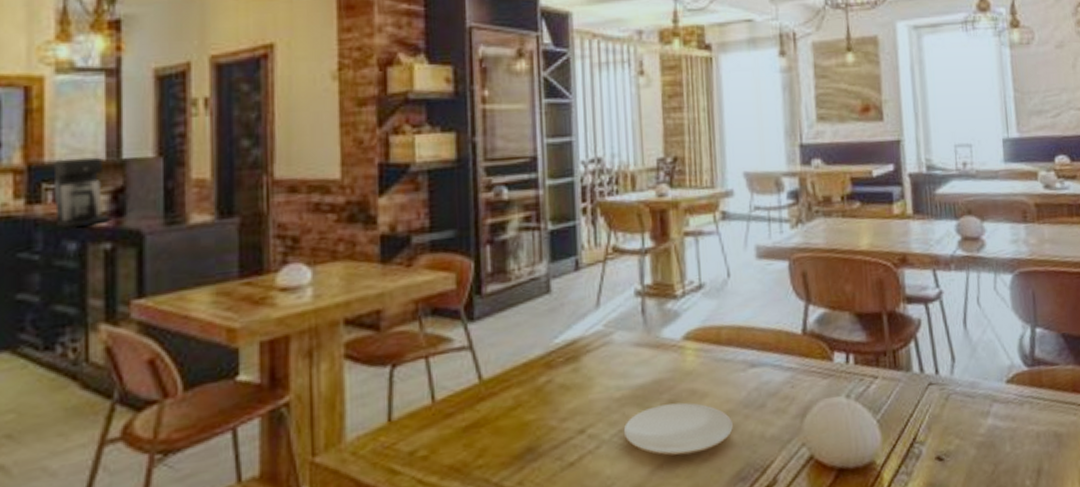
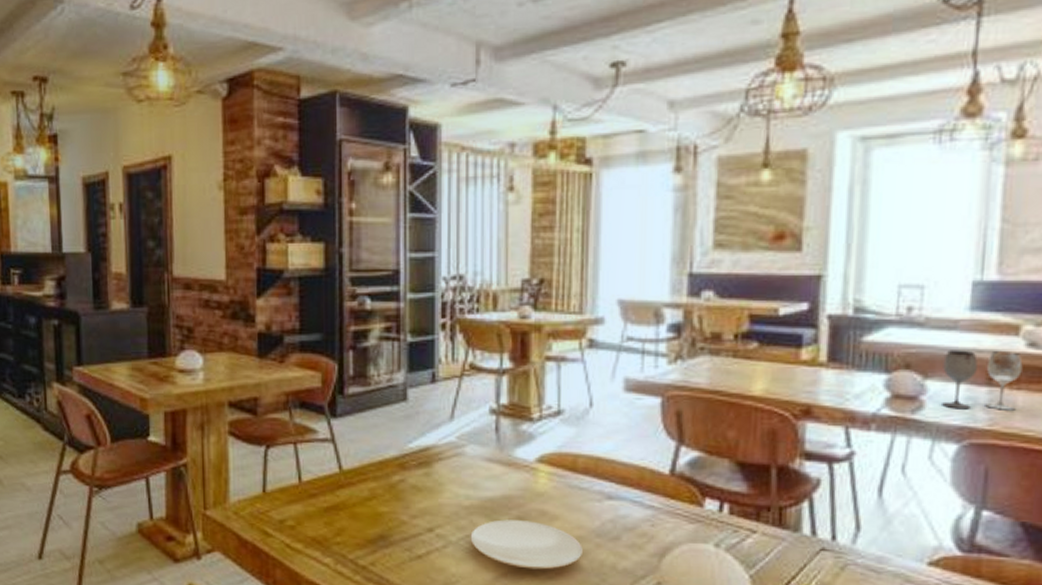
coffee maker: present [53,157,110,229] -> none [17,250,57,306]
wineglass: none [992,193,1045,245] -> present [942,350,1023,411]

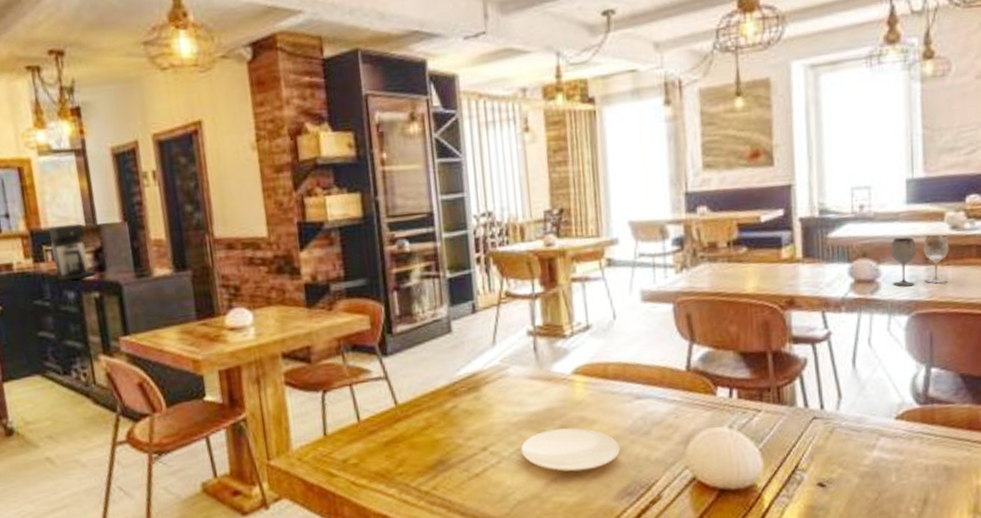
coffee maker: none [17,250,57,306] -> present [48,223,96,282]

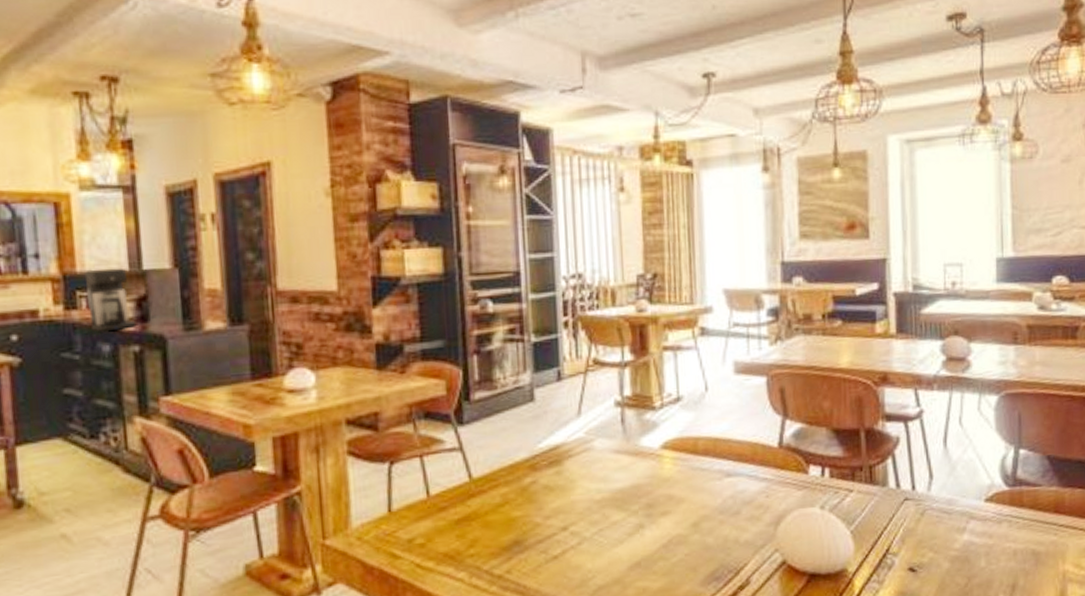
plate: present [520,428,620,472] -> none [603,506,708,555]
wineglass: present [891,234,949,287] -> none [981,314,1037,366]

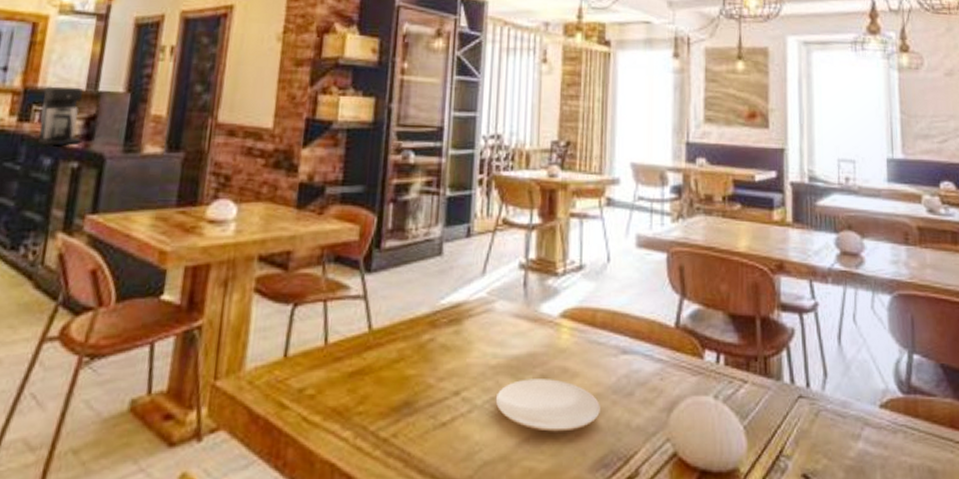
plate: none [603,506,708,555] -> present [495,379,600,432]

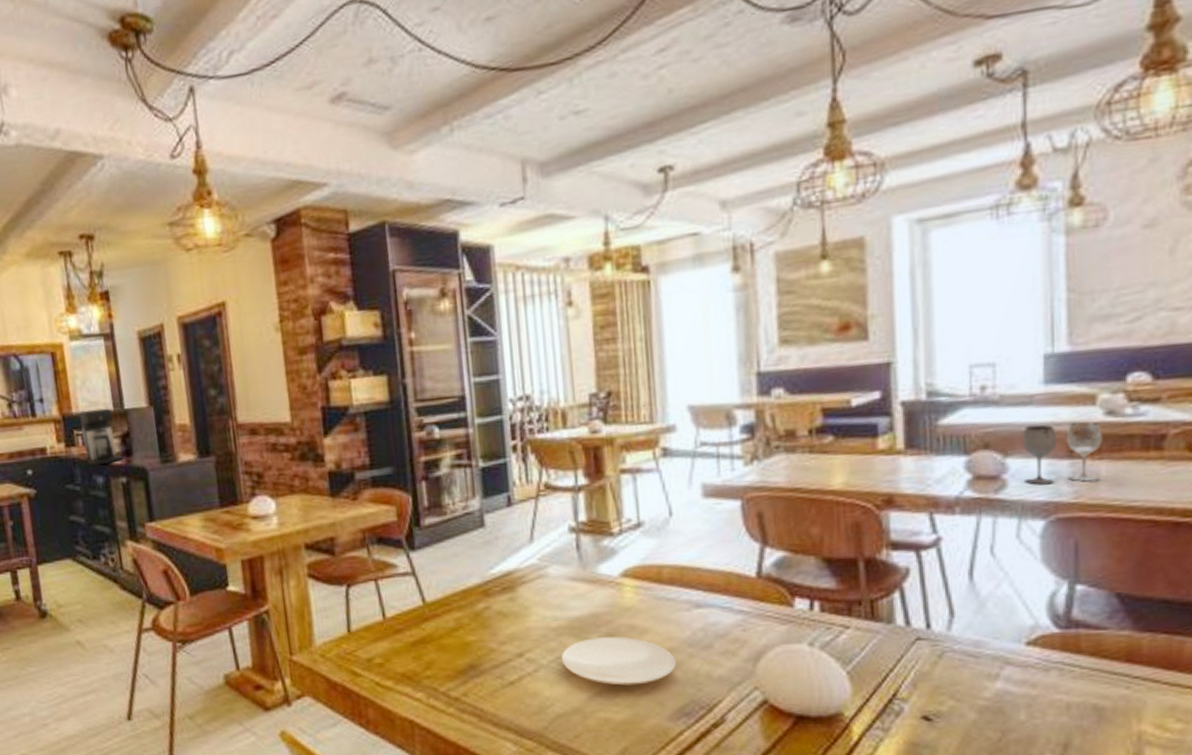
wineglass: none [874,214,927,266] -> present [1022,421,1103,485]

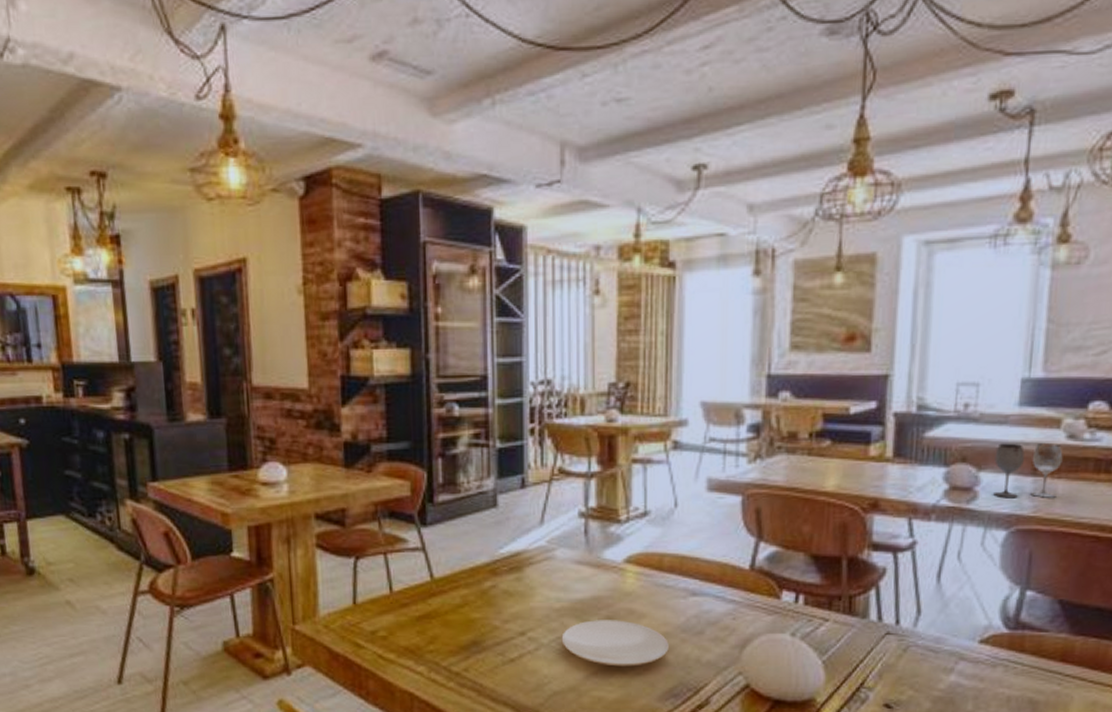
coffee maker: present [78,408,123,466] -> none [80,359,126,420]

